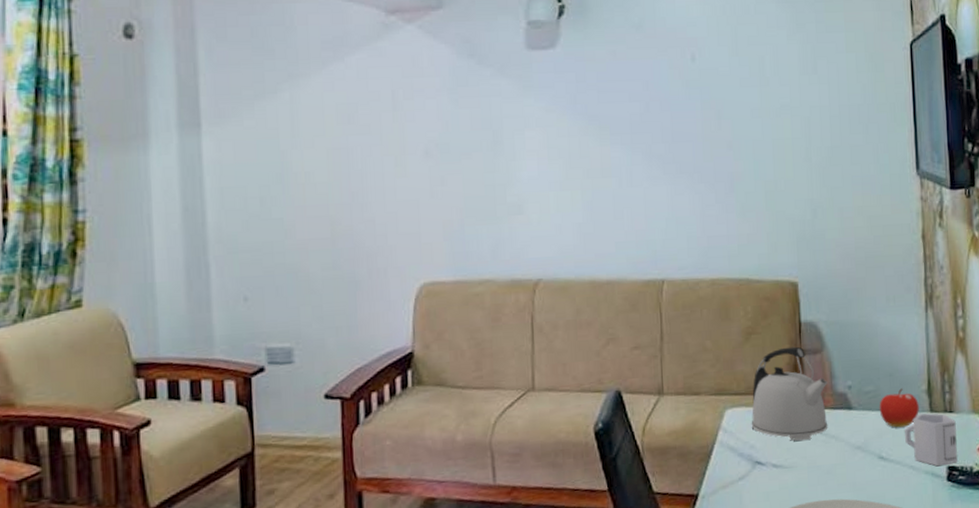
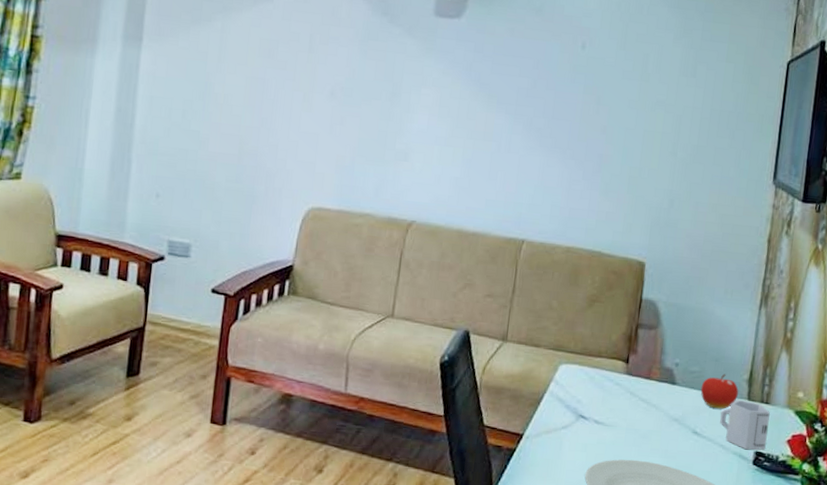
kettle: present [751,346,828,441] -> none [581,318,657,404]

